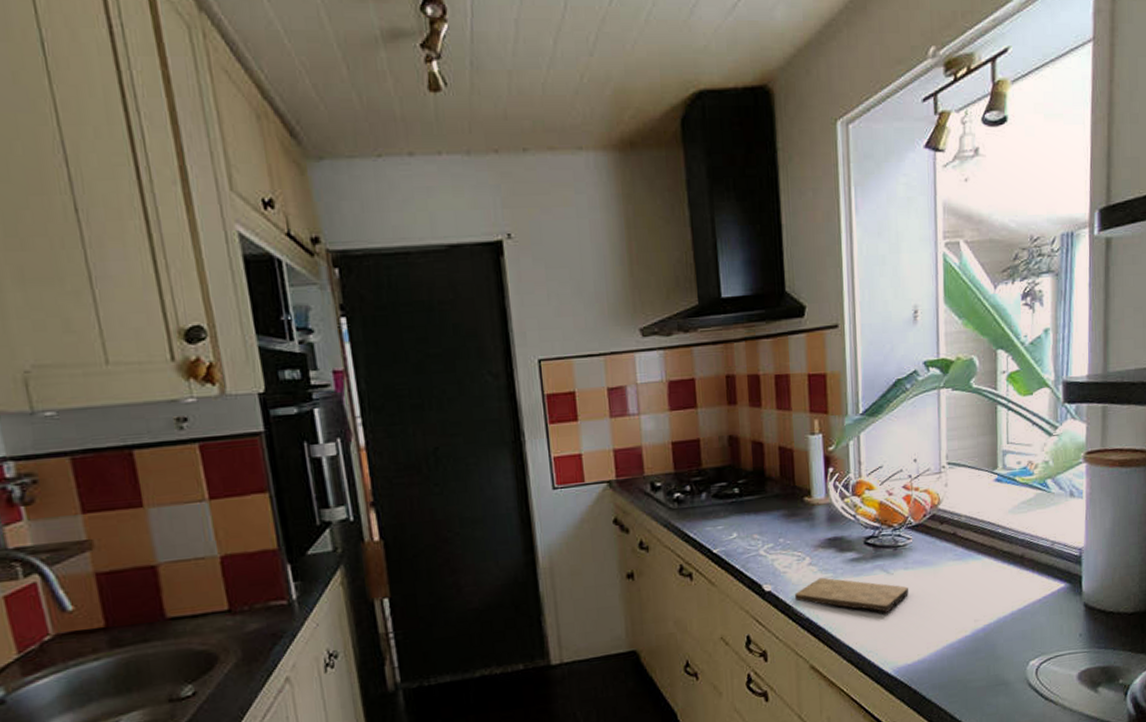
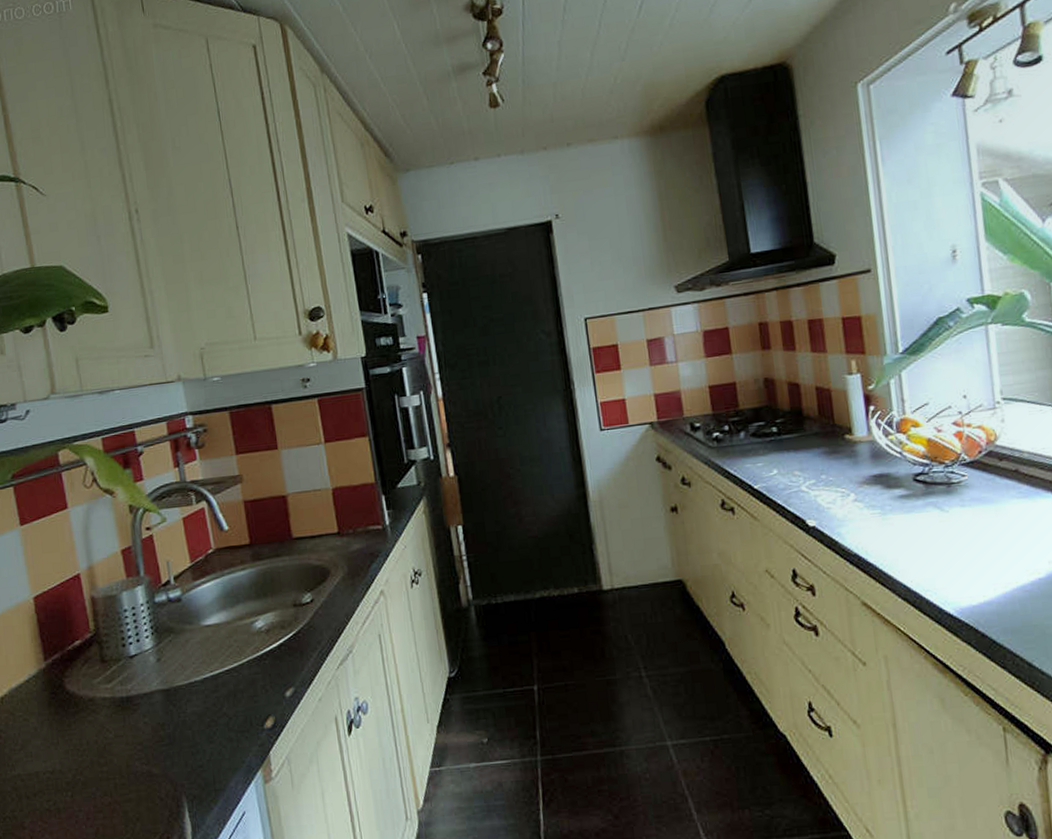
cutting board: present [794,577,908,613] -> none [840,513,968,551]

